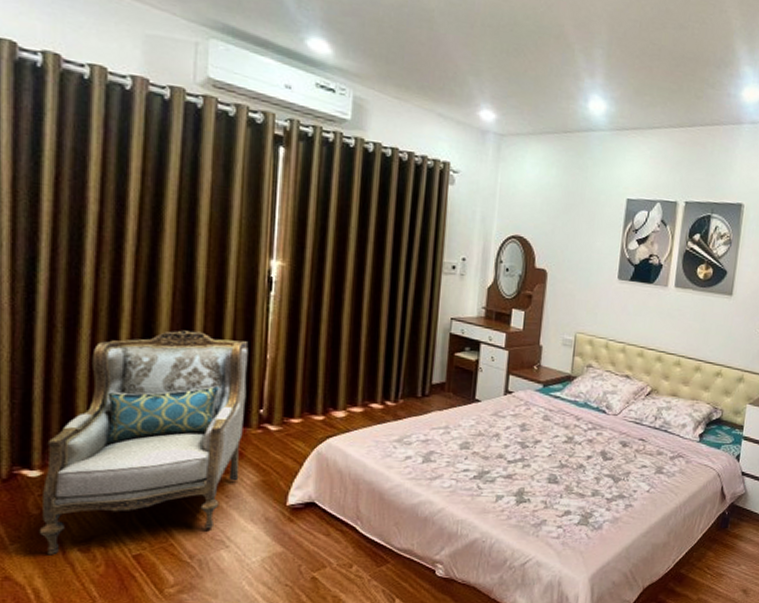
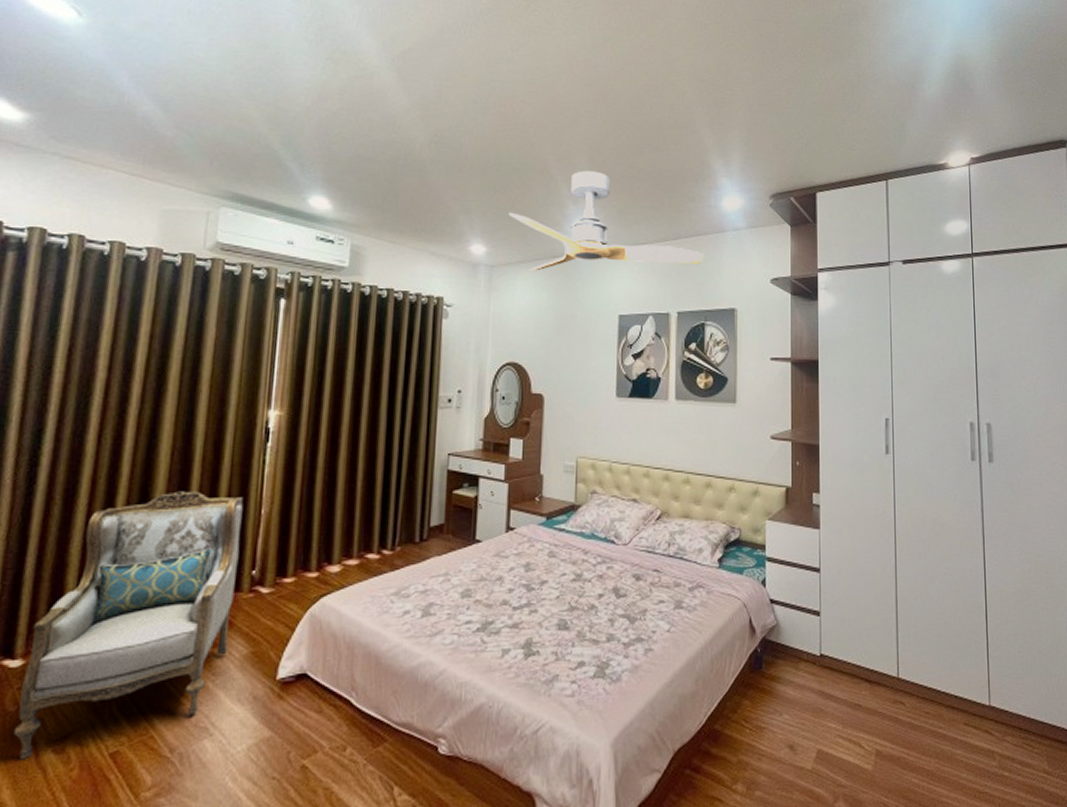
ceiling fan: none [521,41,718,155] -> present [509,170,704,271]

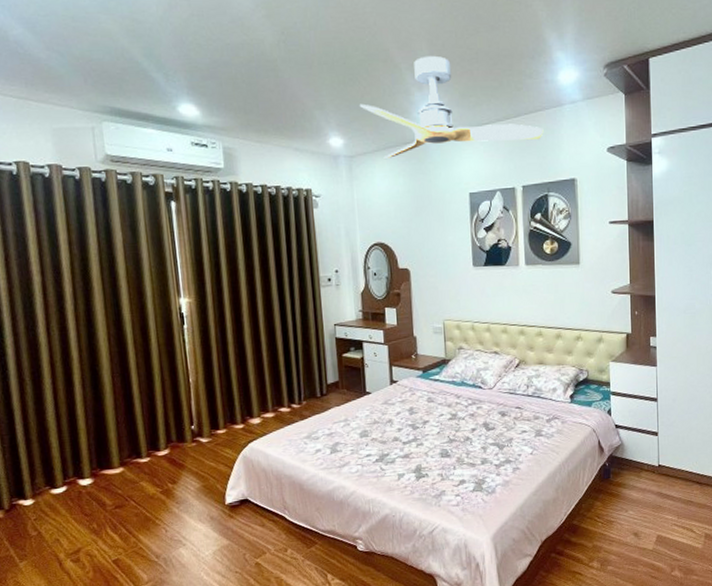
armchair: present [13,491,244,760] -> none [34,367,184,568]

